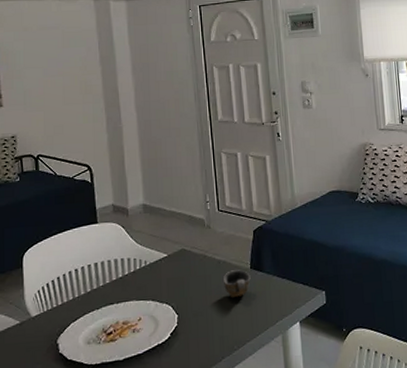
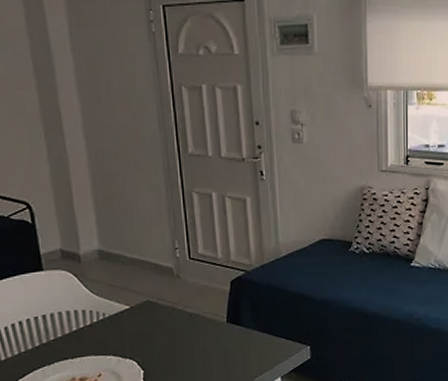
cup: present [224,269,251,298] -> none [196,323,227,353]

